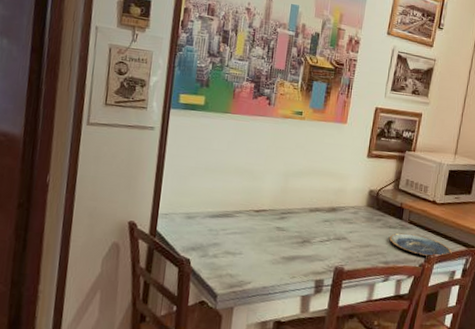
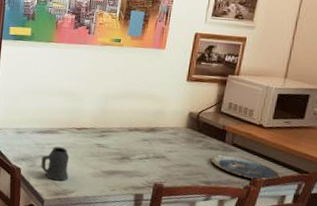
mug: none [214,232,247,272] -> present [41,146,70,181]

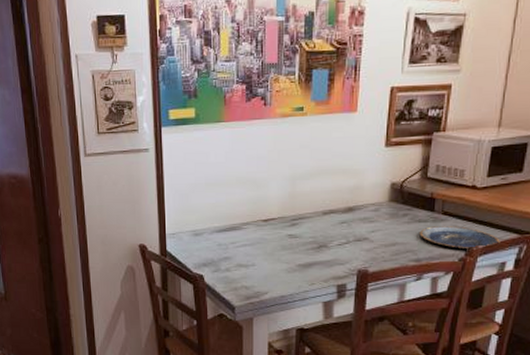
mug: present [41,146,70,181] -> none [226,244,260,283]

